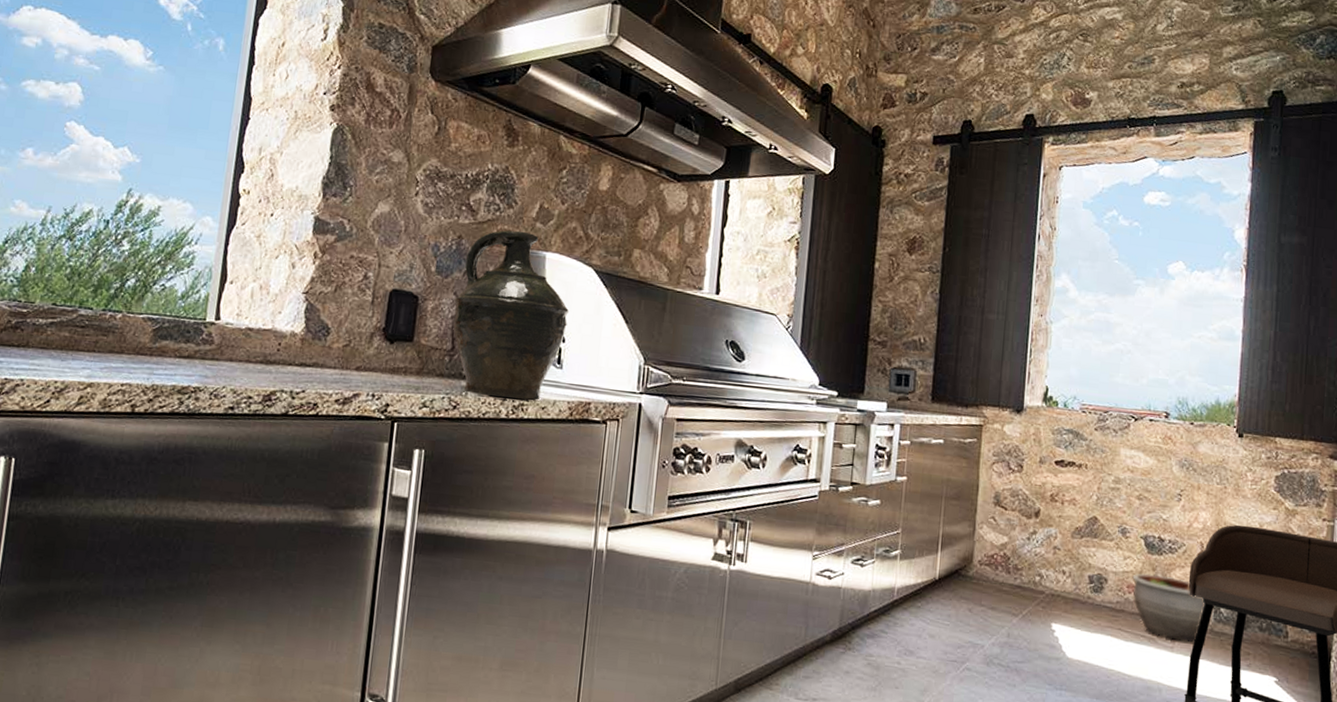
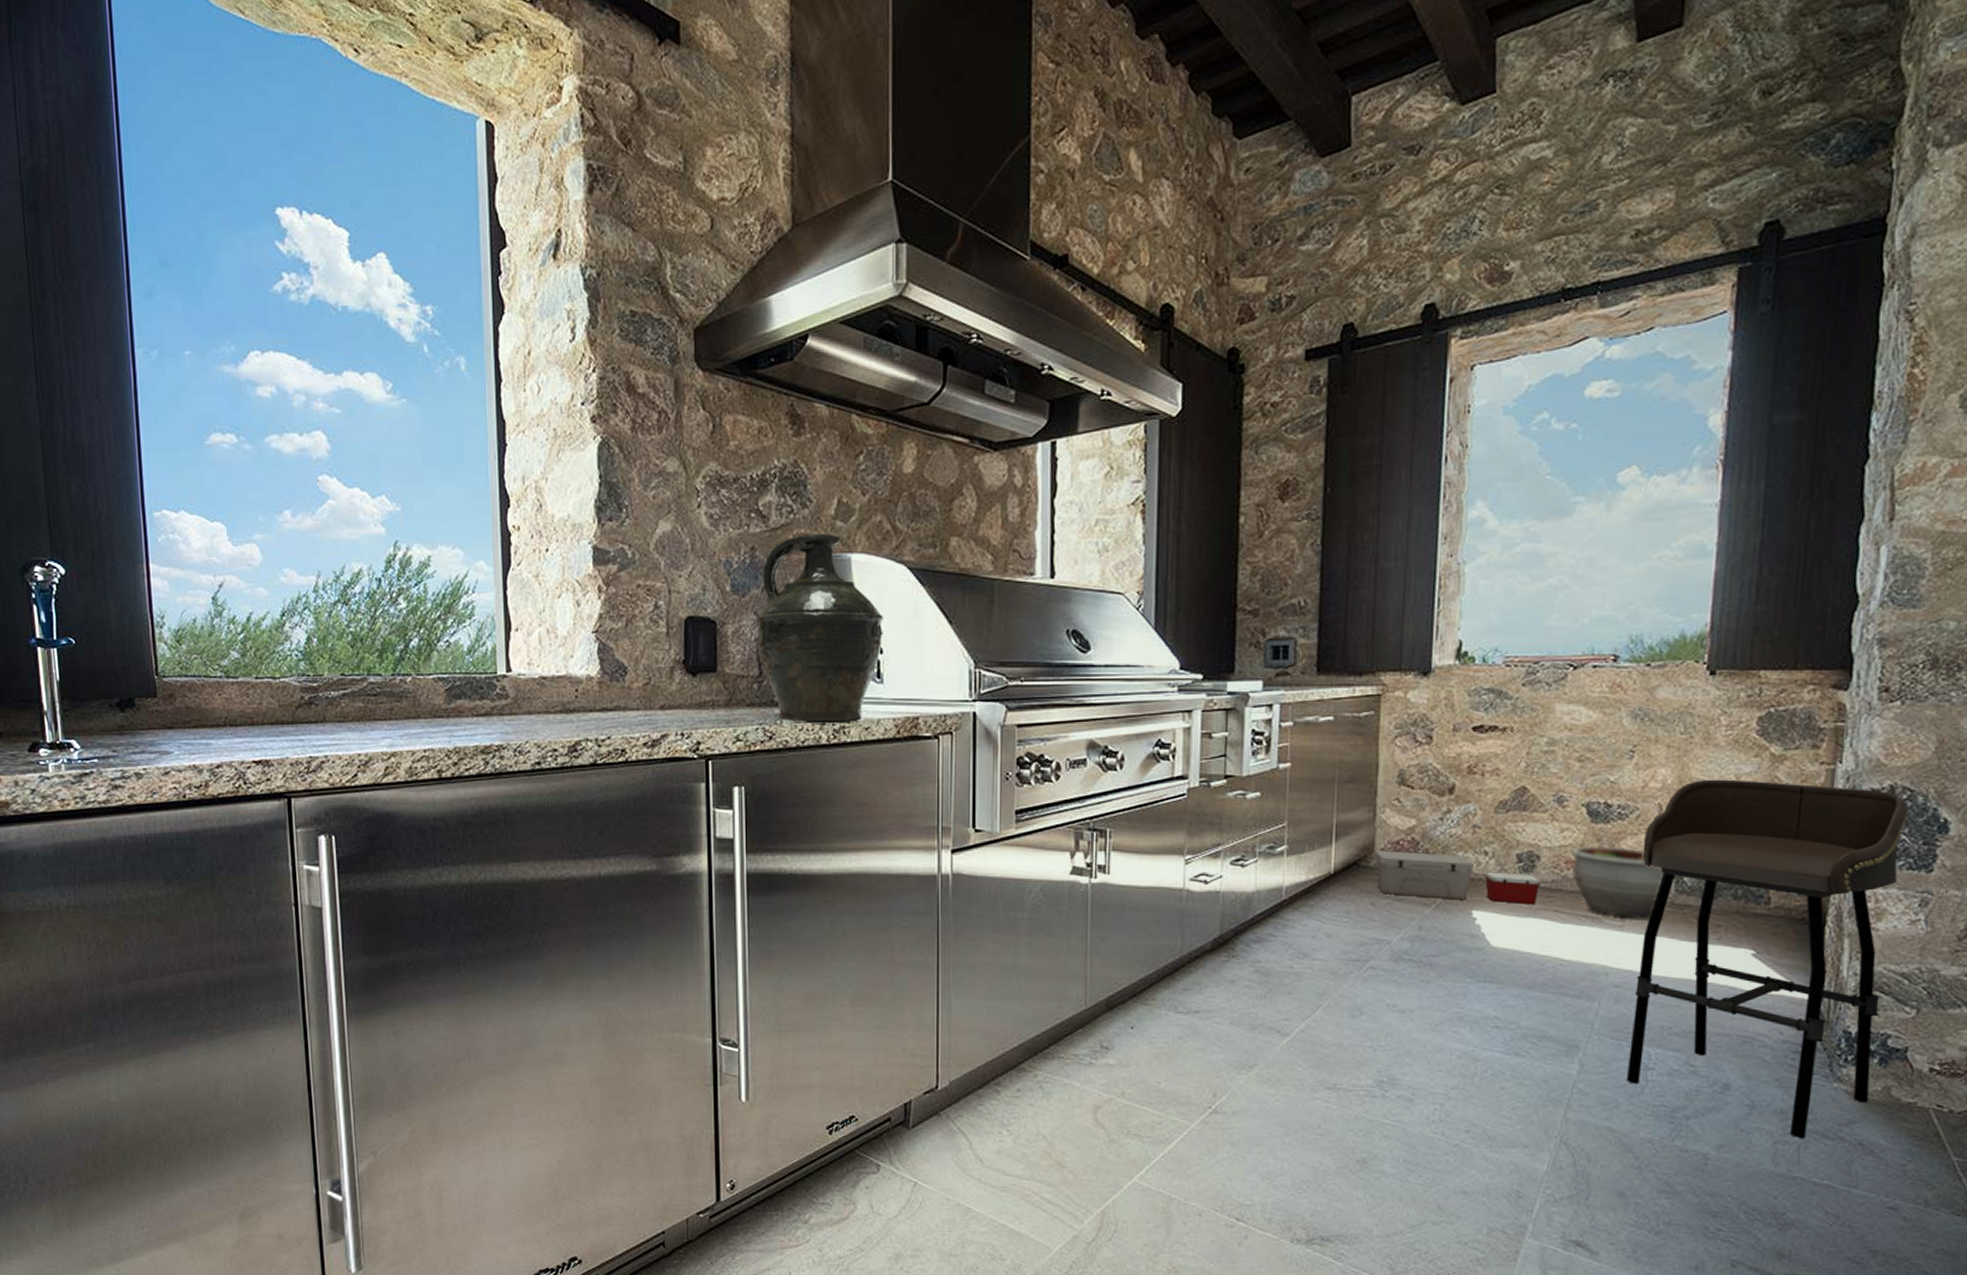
cooler: none [973,561,1108,622] -> present [1375,850,1541,904]

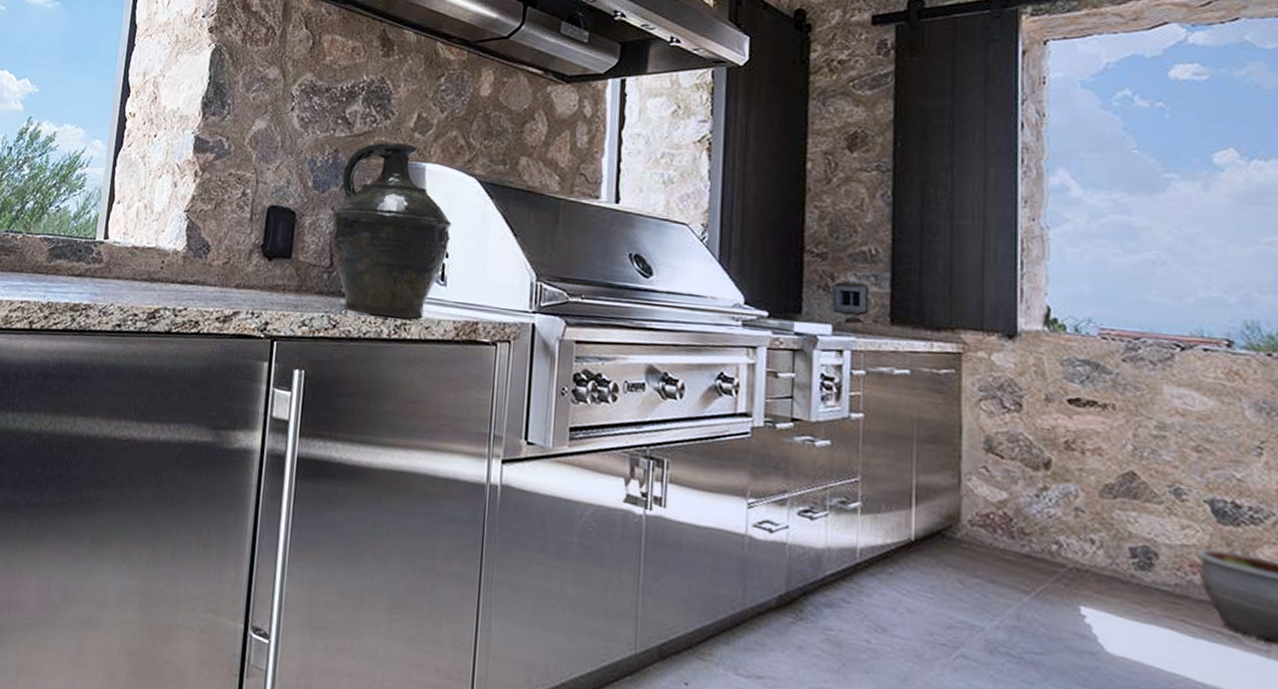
cooler: present [1375,850,1541,904] -> none [962,521,1162,610]

